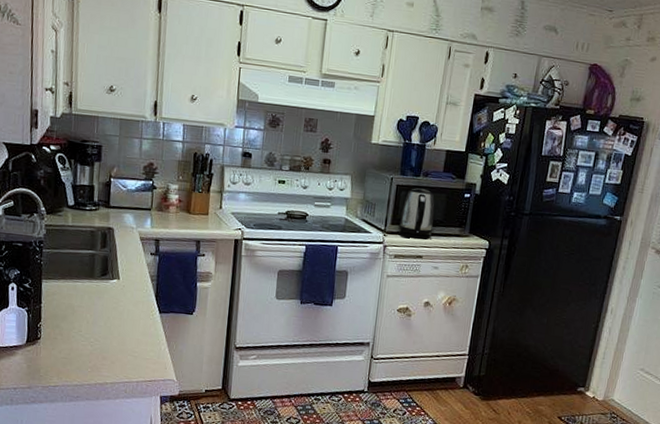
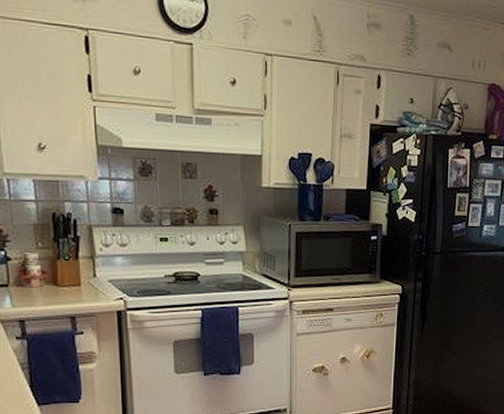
kettle: present [397,188,435,241] -> none [303,234,340,291]

